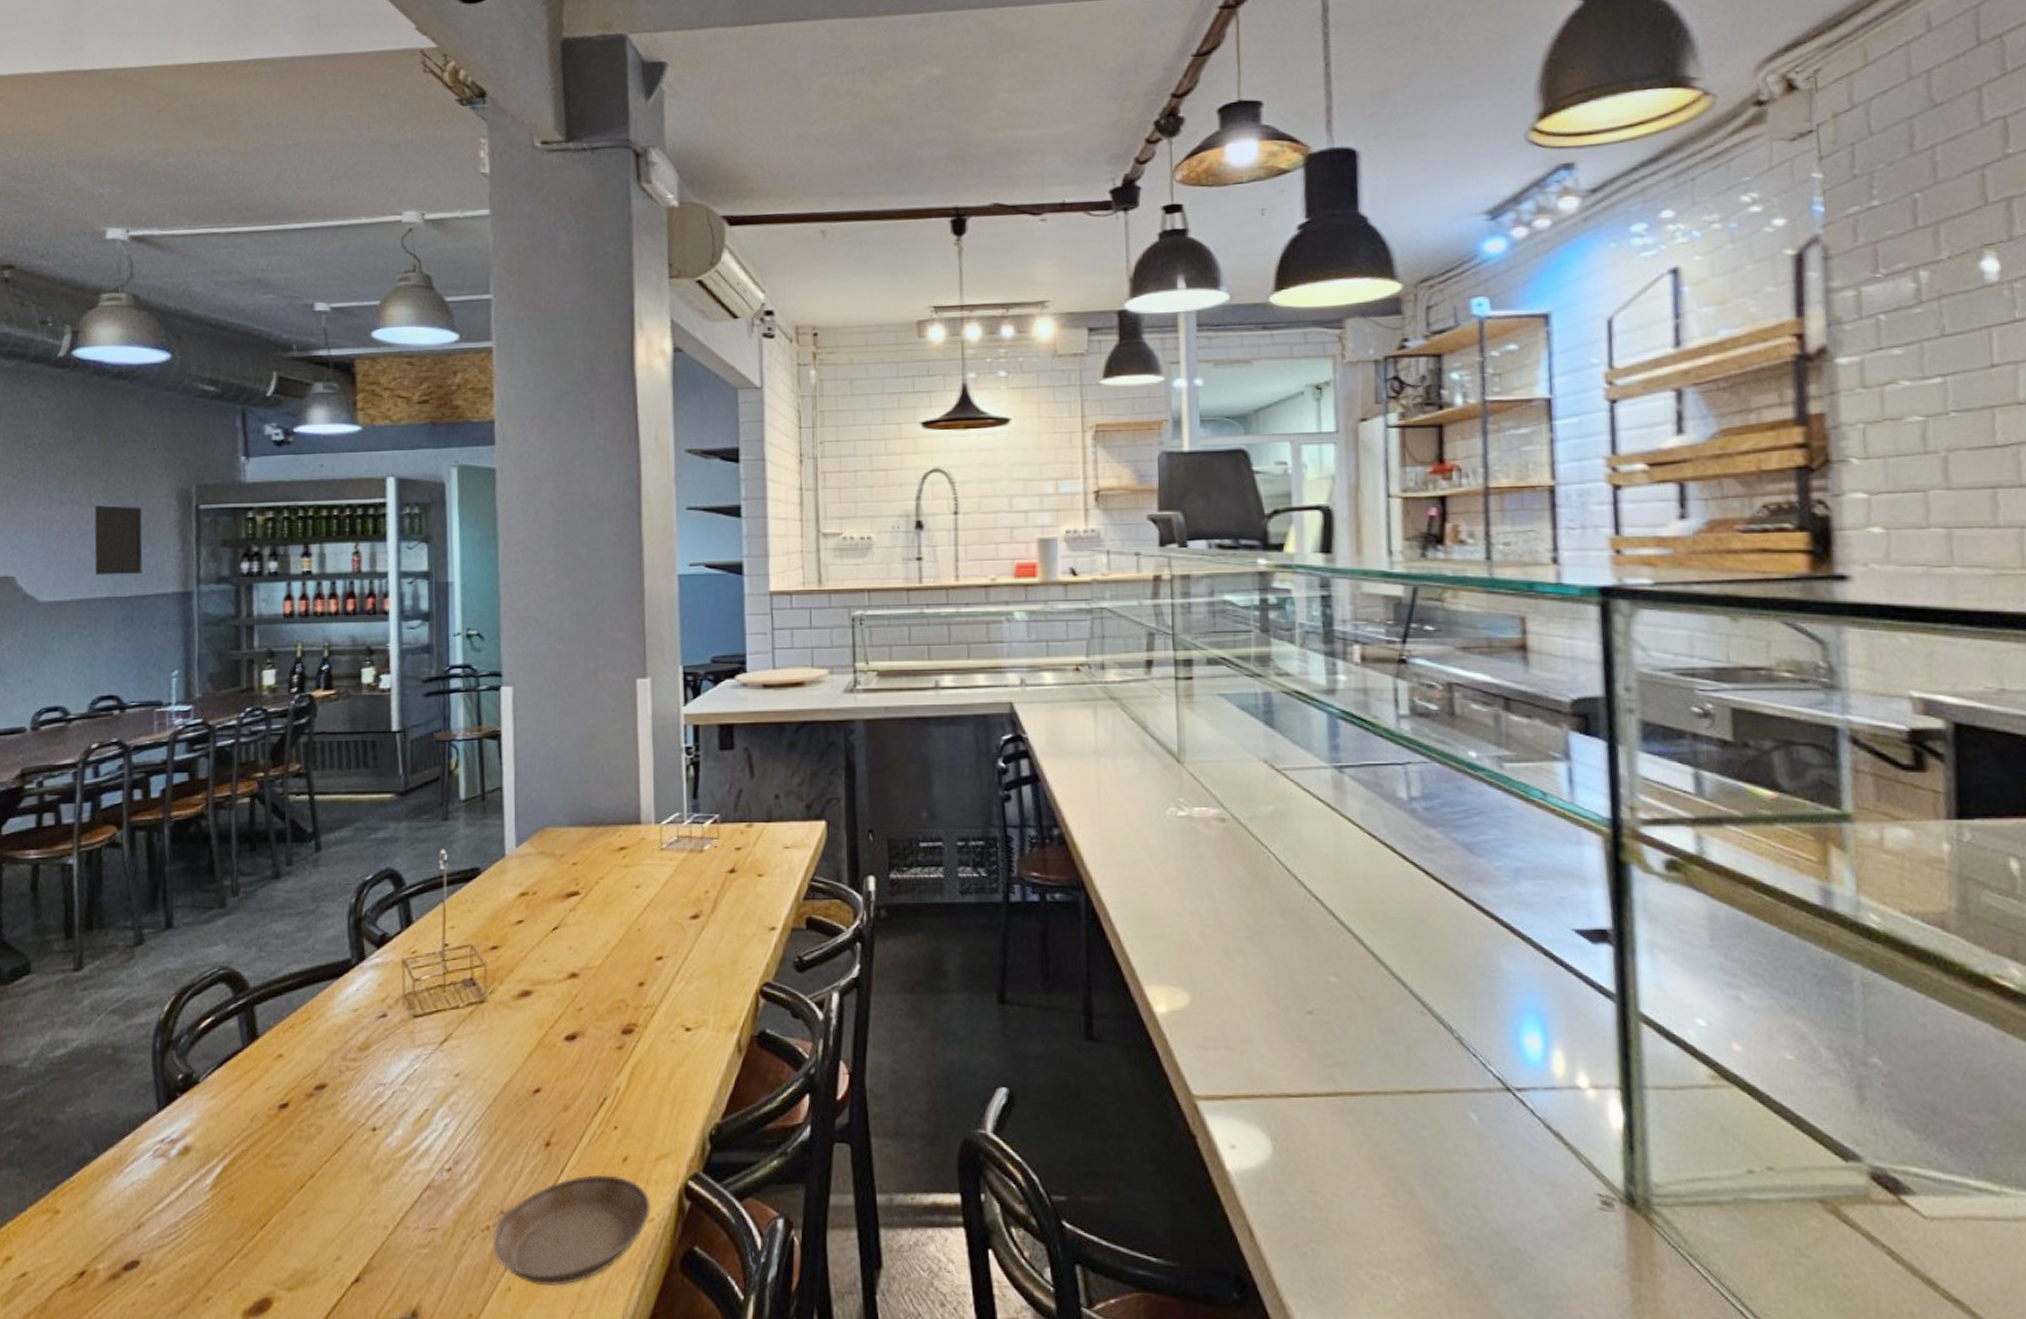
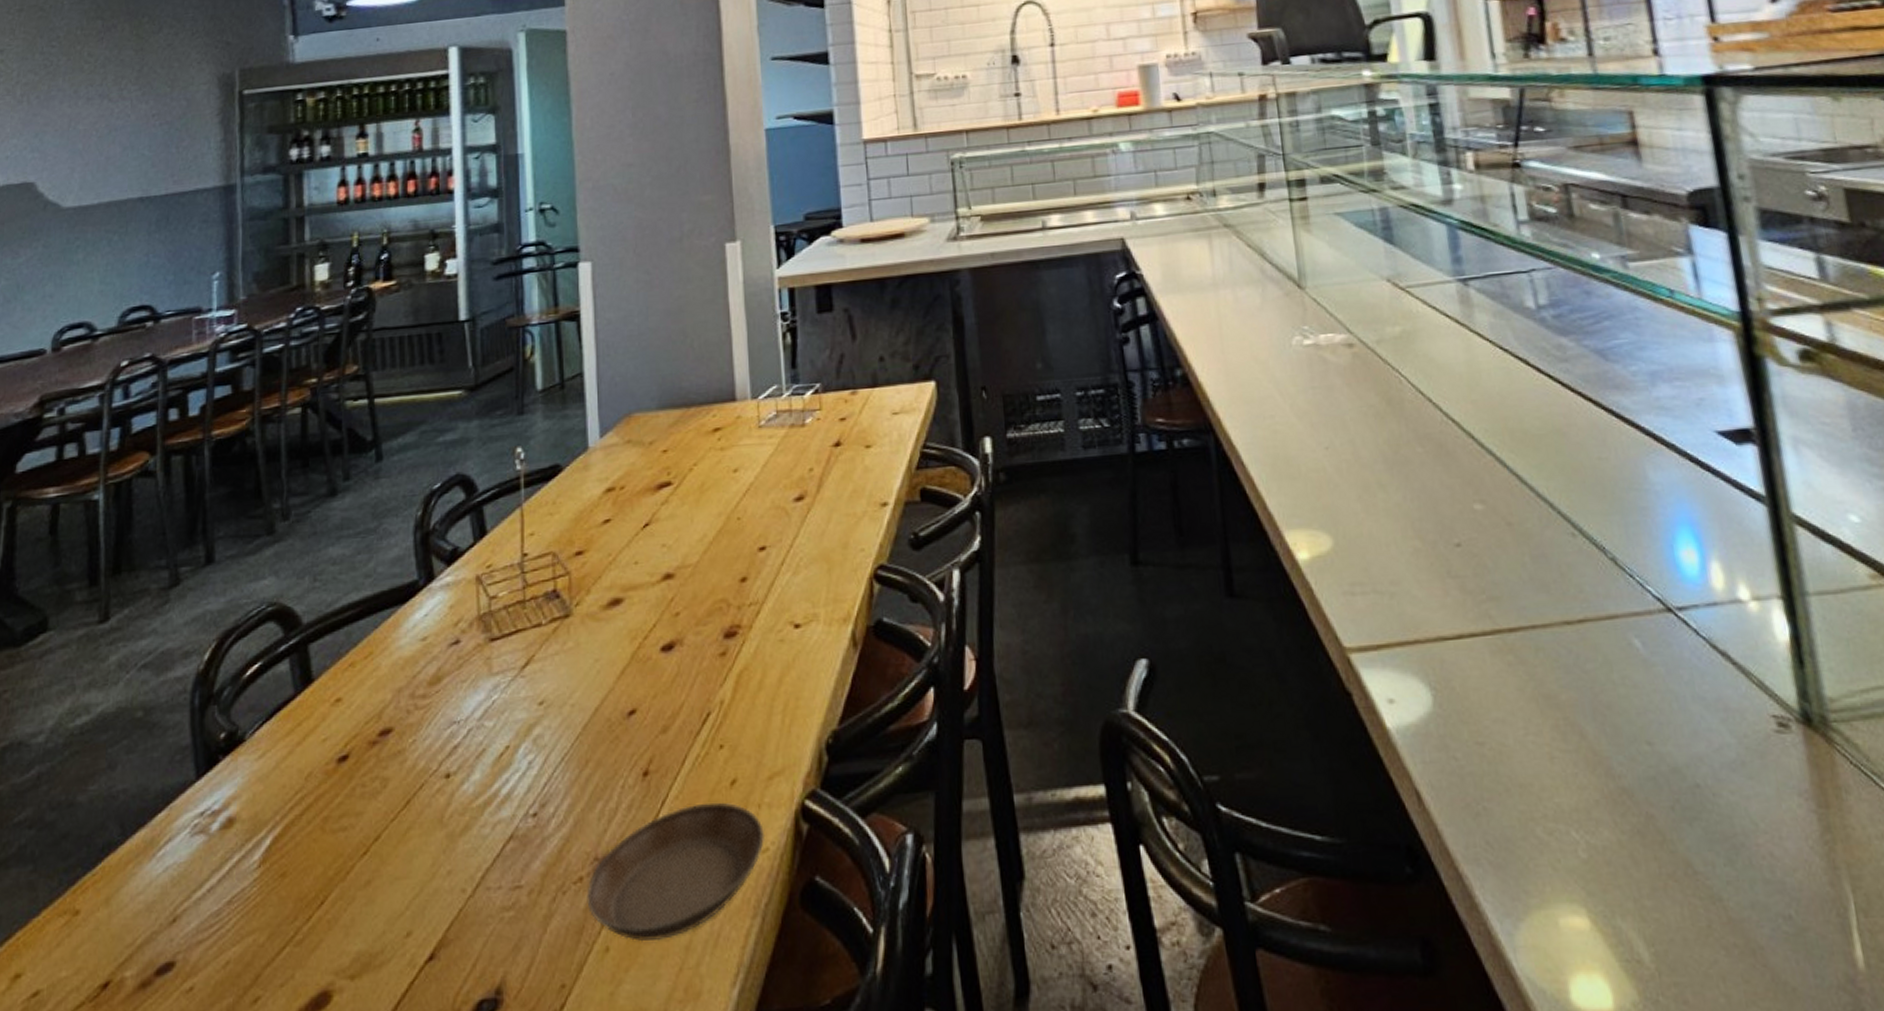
wall art: present [94,505,143,576] -> none [125,97,180,175]

